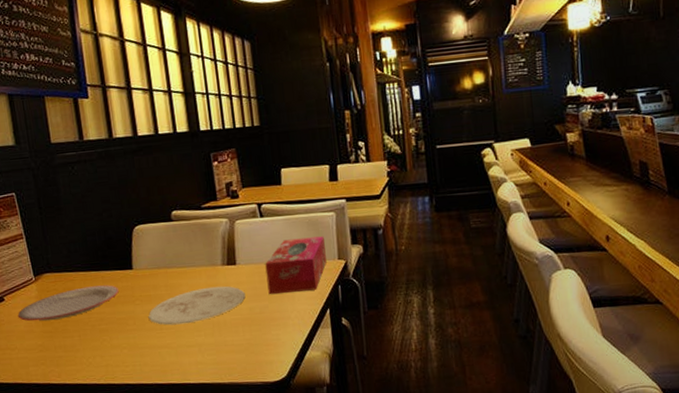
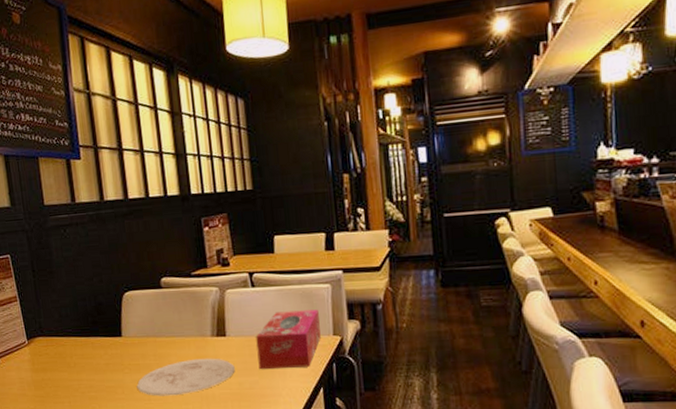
plate: present [17,285,119,321] -> none [11,351,108,386]

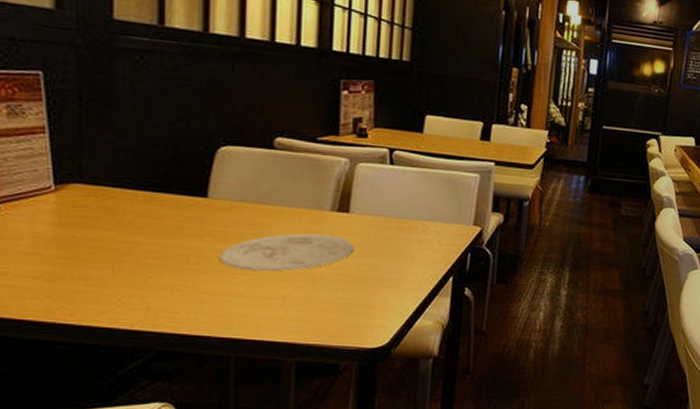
tissue box: present [256,309,321,369] -> none [383,194,462,254]

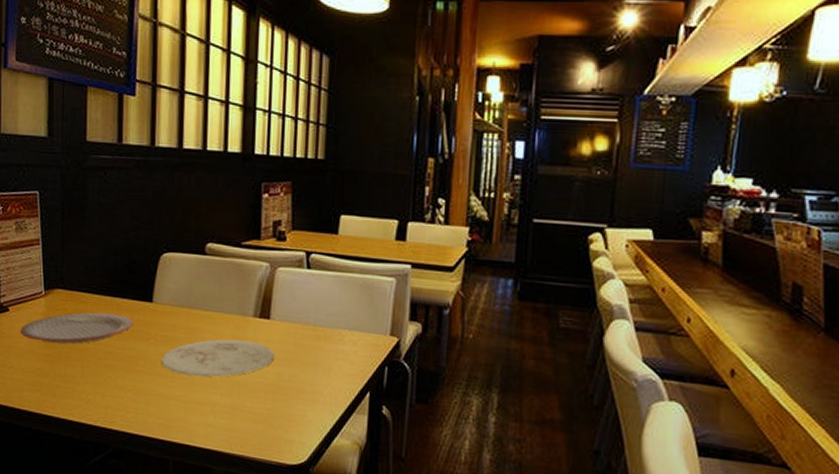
plate: none [18,209,182,245] -> present [20,312,133,344]

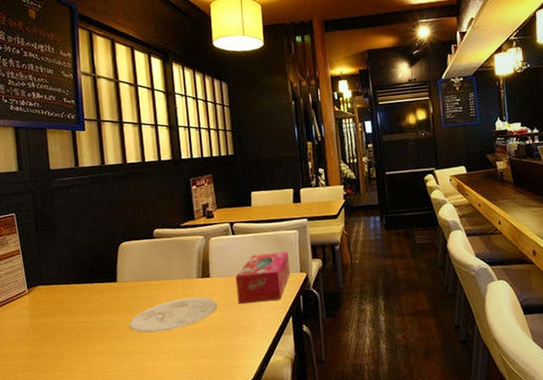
plate: present [20,312,133,344] -> none [10,296,104,330]
tissue box: none [301,300,378,367] -> present [235,251,290,304]

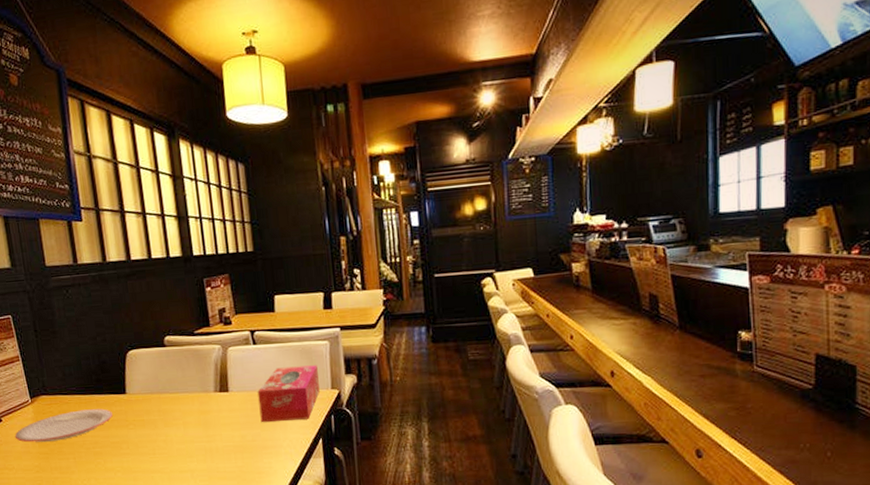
plate: none [10,296,104,330] -> present [14,408,113,443]
plate: present [129,296,217,333] -> none [141,412,238,450]

